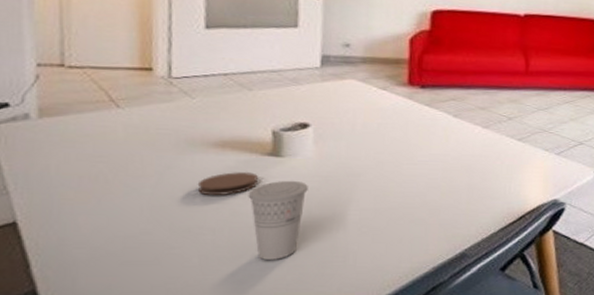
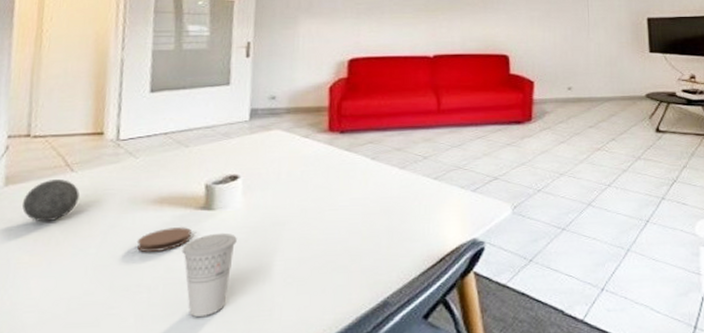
decorative ball: none [62,115,128,159] -> present [22,179,79,222]

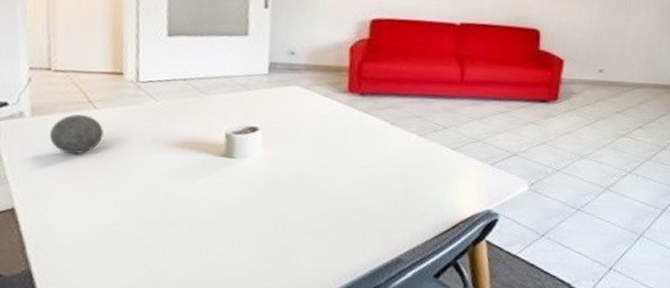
coaster: present [137,227,192,252] -> none [161,171,214,192]
cup: present [181,232,237,317] -> none [204,180,257,255]

